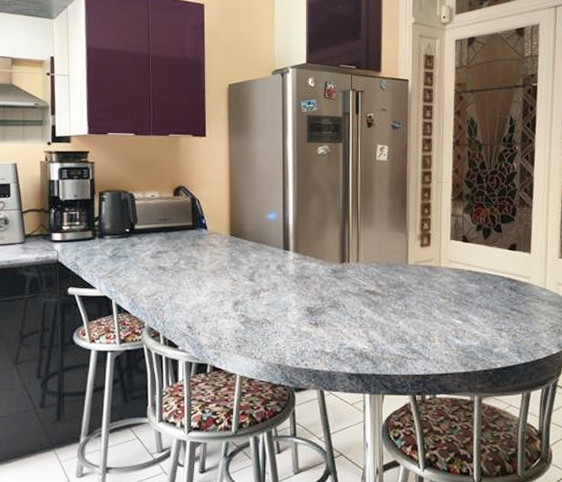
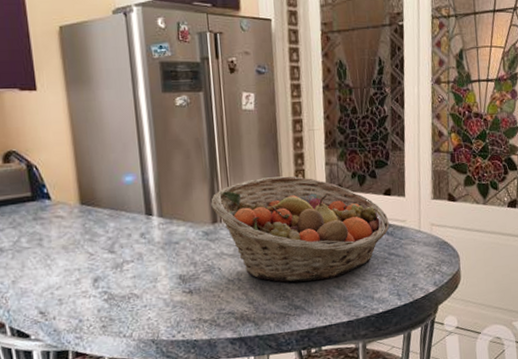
fruit basket: none [341,224,513,328] -> present [211,176,390,283]

